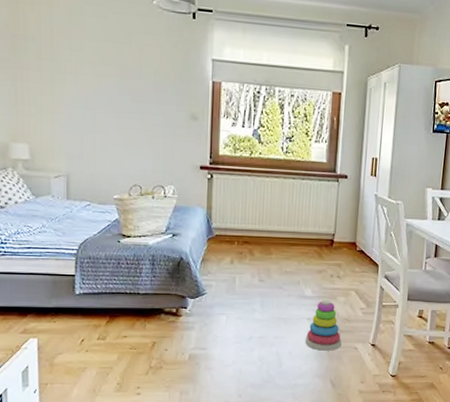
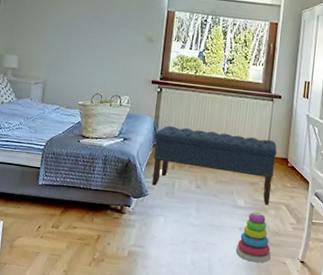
bench: none [208,216,345,293] -> present [151,125,277,206]

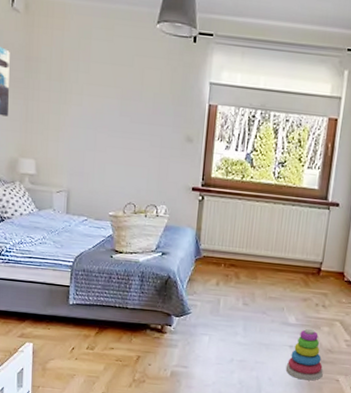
bench: present [151,125,277,206] -> none [194,238,333,322]

